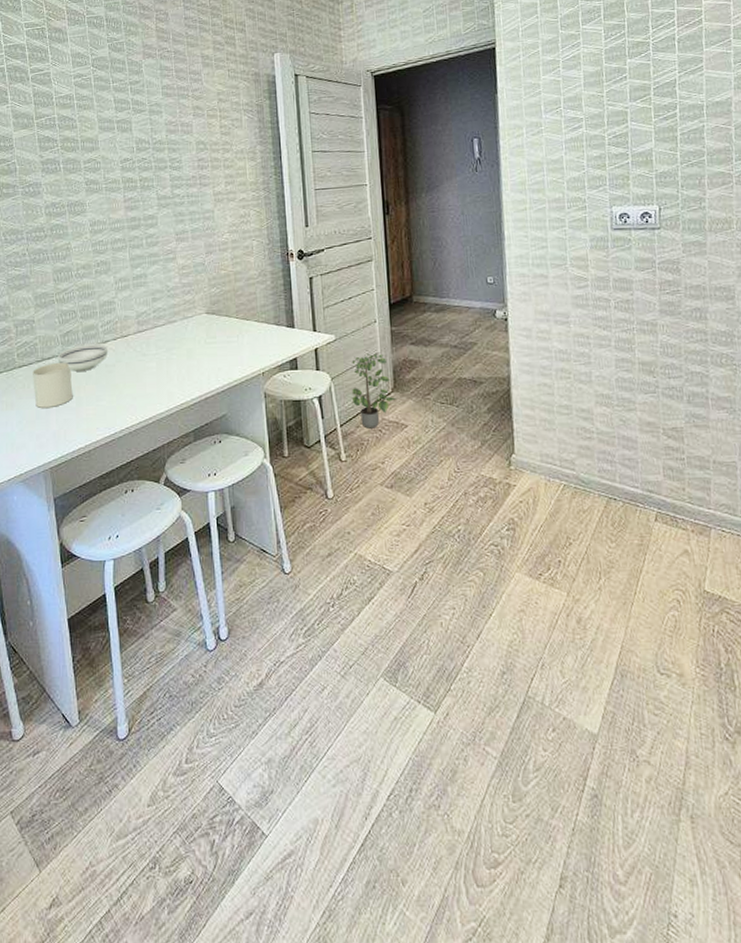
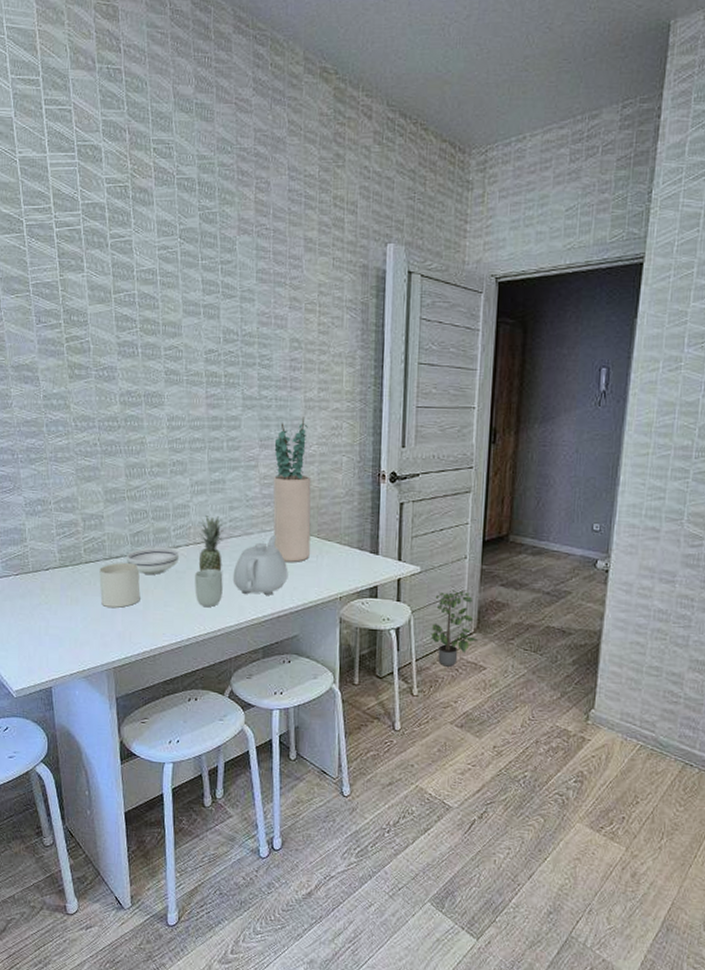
cup: none [124,360,151,396] -> present [195,569,223,607]
fruit: none [126,308,149,363] -> present [198,514,224,572]
teapot: none [160,321,212,380] -> present [232,536,288,595]
vase: none [189,209,231,345] -> present [272,417,311,563]

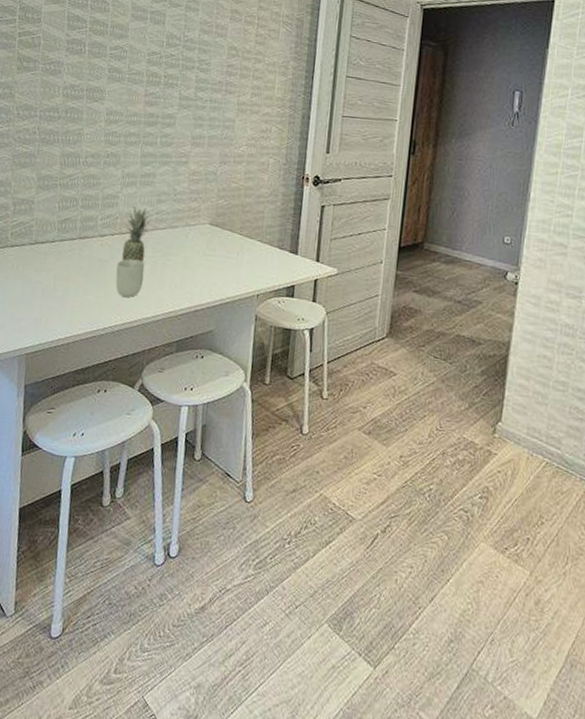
mug: present [99,562,141,608] -> none [21,248,63,293]
bowl: present [126,547,179,575] -> none [51,234,104,262]
teapot: present [232,536,288,595] -> none [153,230,209,289]
vase: present [272,417,311,563] -> none [197,119,239,258]
potted plant: present [432,589,479,667] -> none [344,293,391,371]

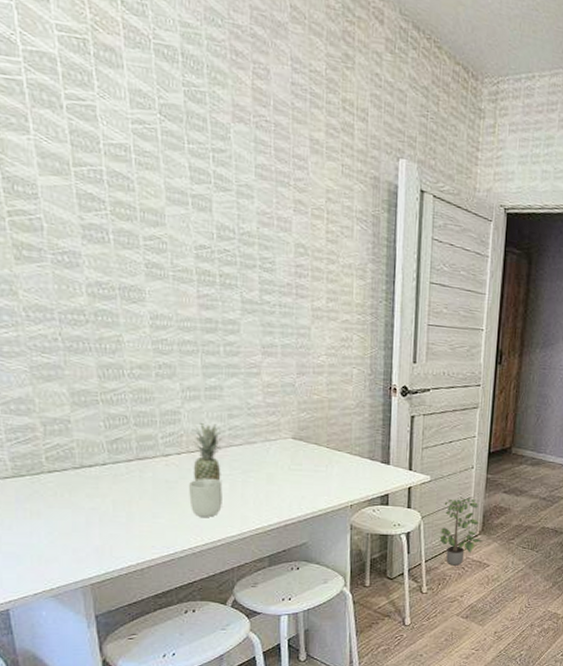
potted plant: none [344,293,391,371] -> present [440,496,483,566]

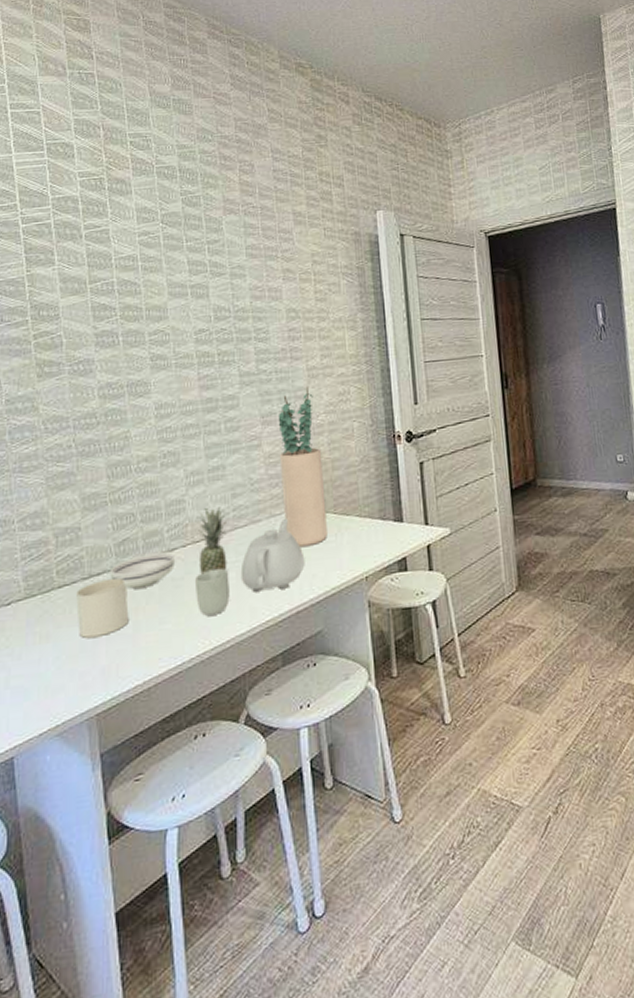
mug: none [68,471,122,520] -> present [76,577,129,638]
bowl: none [102,455,169,485] -> present [110,552,174,589]
teapot: none [233,445,296,504] -> present [240,519,305,592]
vase: none [277,326,320,472] -> present [278,386,327,548]
potted plant: present [440,496,483,566] -> none [469,547,523,636]

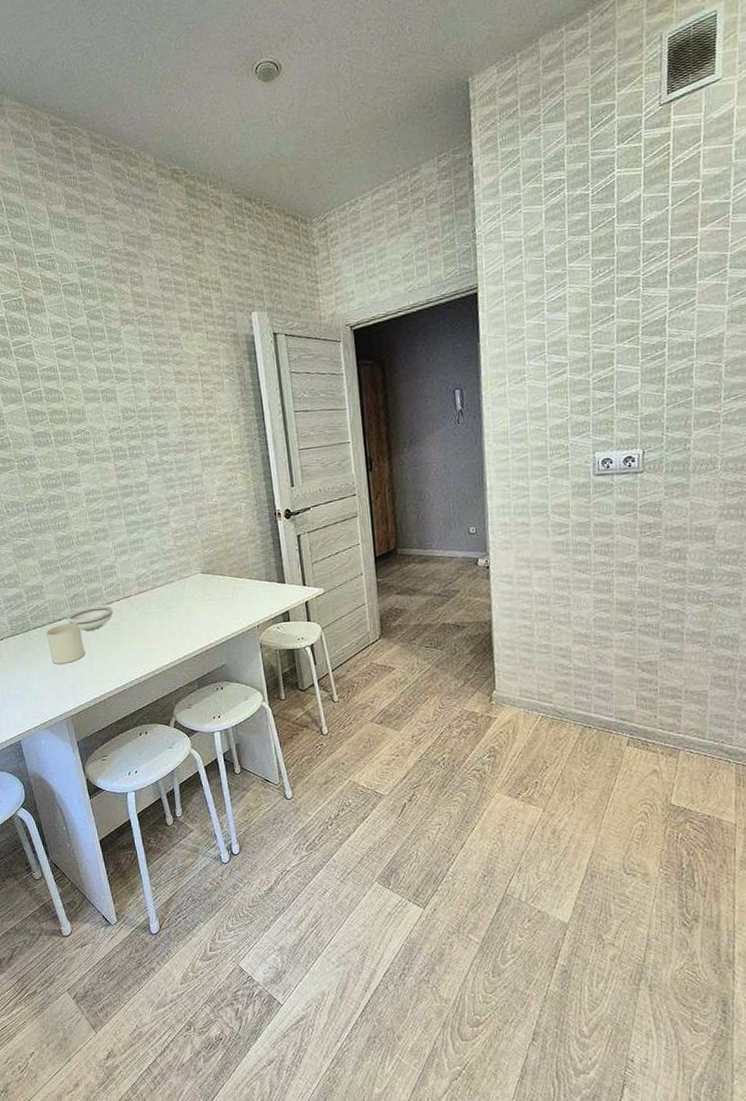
cup: present [195,569,230,616] -> none [129,617,156,651]
fruit: present [198,507,227,575] -> none [127,571,152,621]
teapot: present [240,519,305,592] -> none [161,580,210,635]
vase: present [278,386,327,548] -> none [180,473,226,602]

